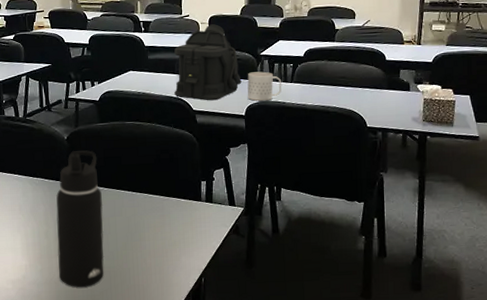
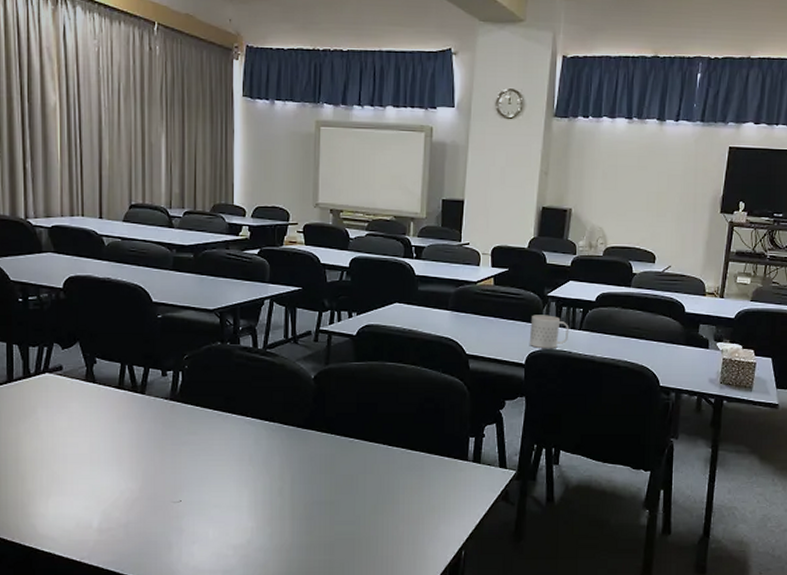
water bottle: present [56,150,104,288] -> none [292,392,352,557]
backpack: present [174,24,242,100] -> none [446,256,524,343]

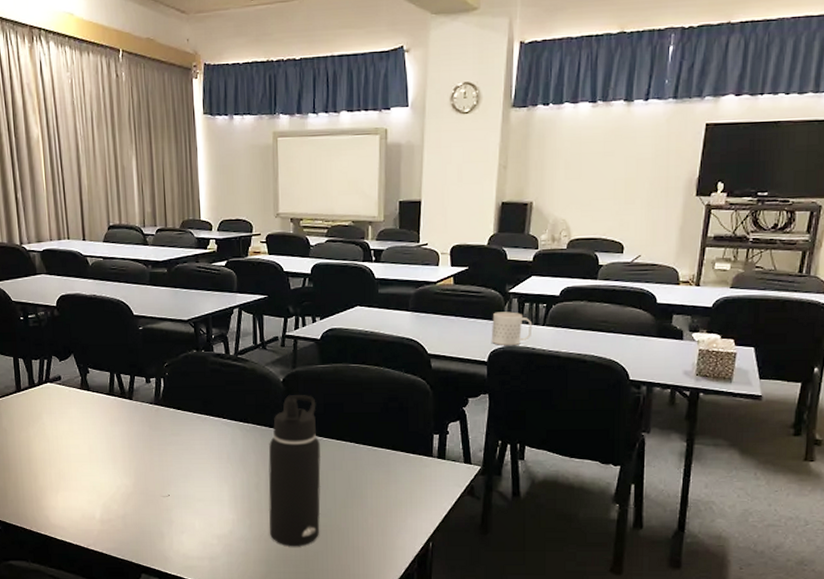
water bottle: none [292,392,352,557] -> present [268,394,322,547]

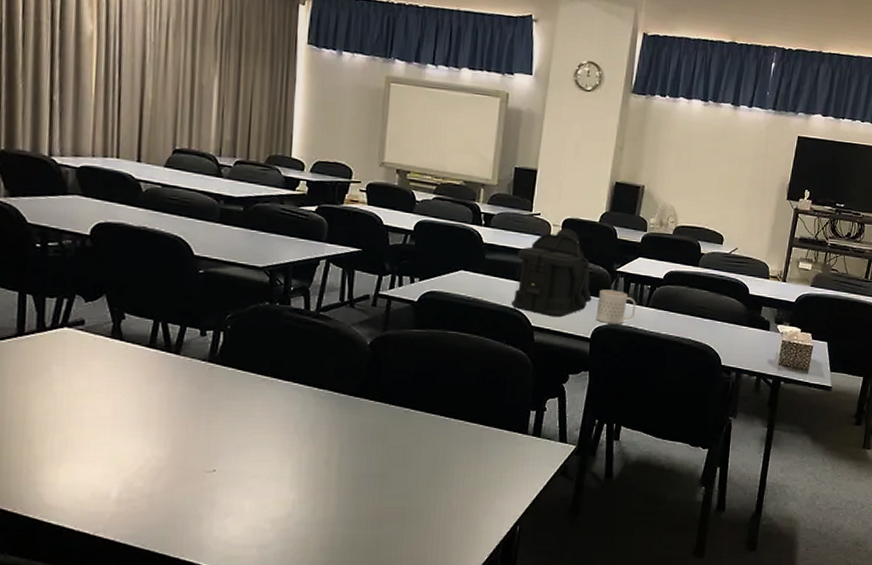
water bottle: present [268,394,322,547] -> none [337,359,407,532]
backpack: none [407,255,486,343] -> present [512,228,592,317]

